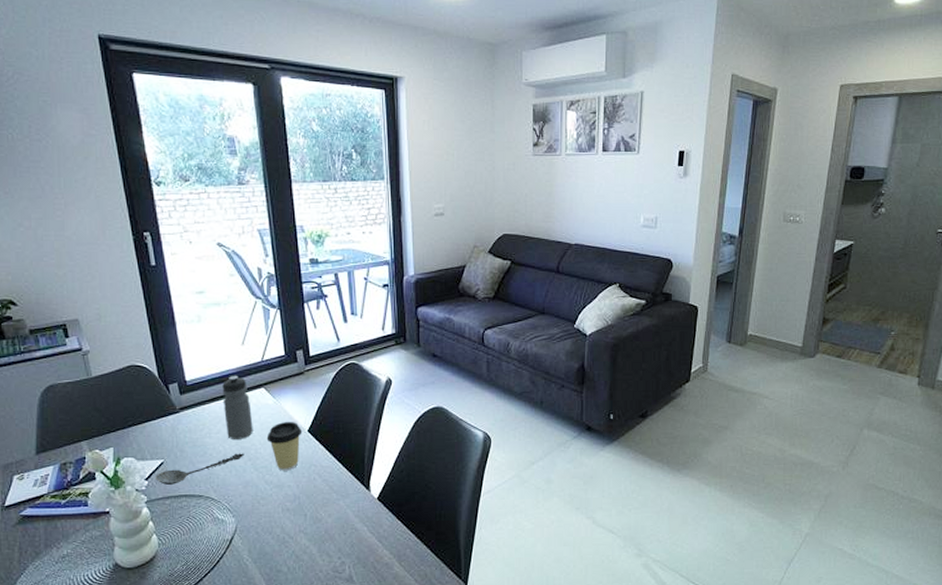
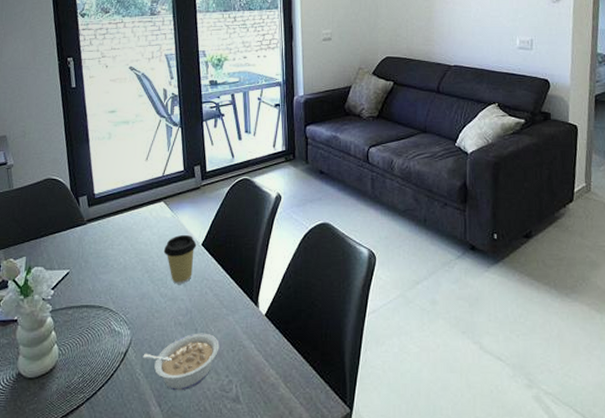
spoon: present [155,453,244,485] -> none [61,265,143,295]
water bottle: present [222,376,253,439] -> none [126,190,152,251]
legume: none [250,518,331,574] -> present [143,333,220,391]

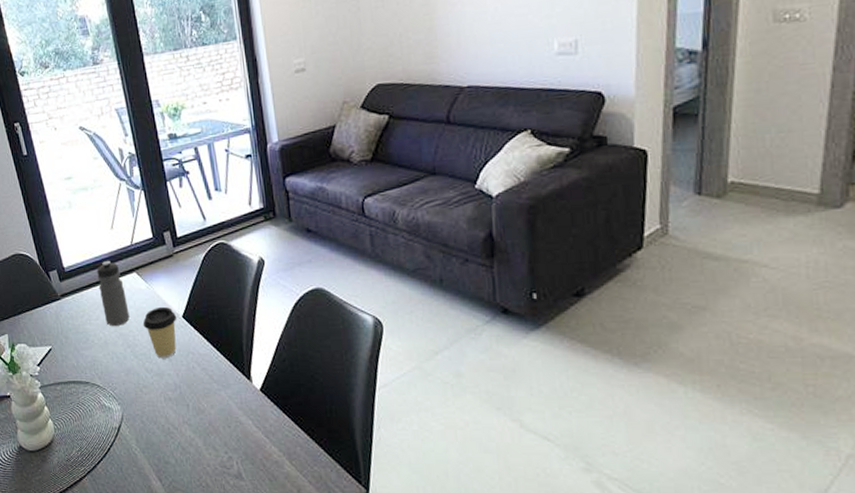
water bottle: none [126,190,152,251] -> present [97,261,130,326]
legume: present [143,333,220,391] -> none [136,408,215,466]

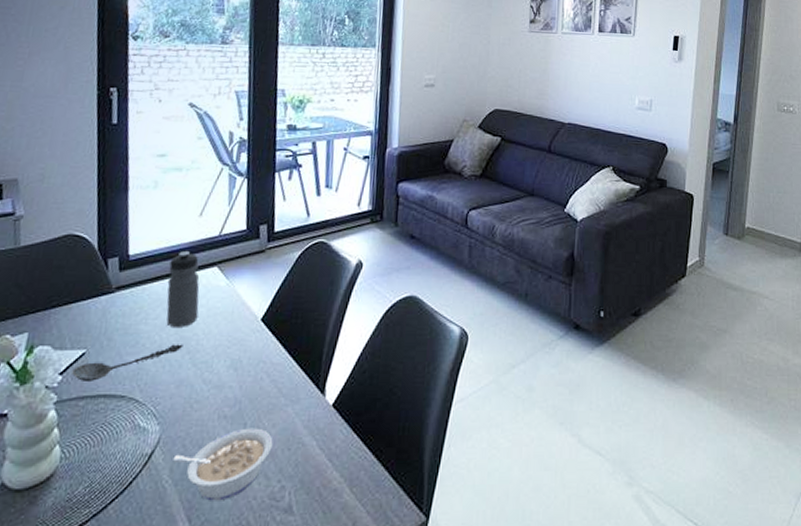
spoon: none [46,340,124,371] -> present [72,344,184,381]
legume: none [136,408,215,466] -> present [173,428,273,501]
coffee cup: present [143,306,177,359] -> none [212,307,255,368]

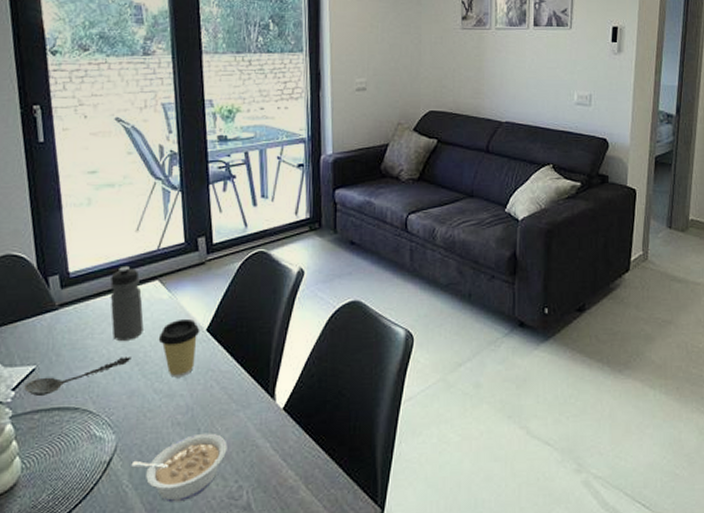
coffee cup: none [212,307,255,368] -> present [158,318,200,378]

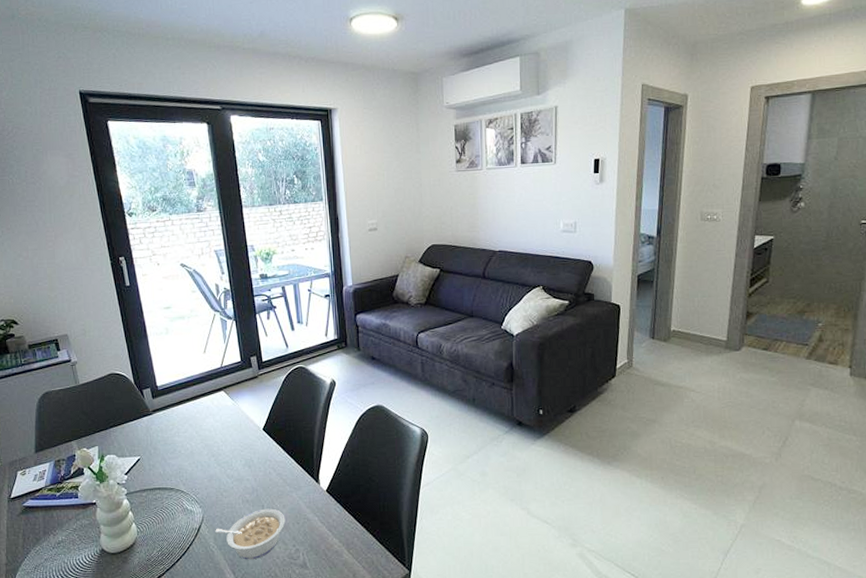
spoon: present [24,356,132,396] -> none [133,450,208,479]
water bottle: present [110,267,144,341] -> none [188,381,215,438]
coffee cup: present [158,318,200,378] -> none [227,420,258,466]

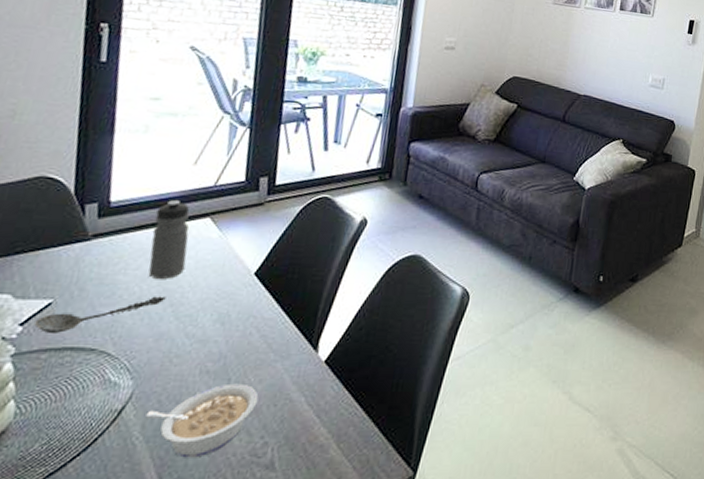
spoon: none [133,450,208,479] -> present [34,296,166,333]
water bottle: none [188,381,215,438] -> present [148,200,190,279]

